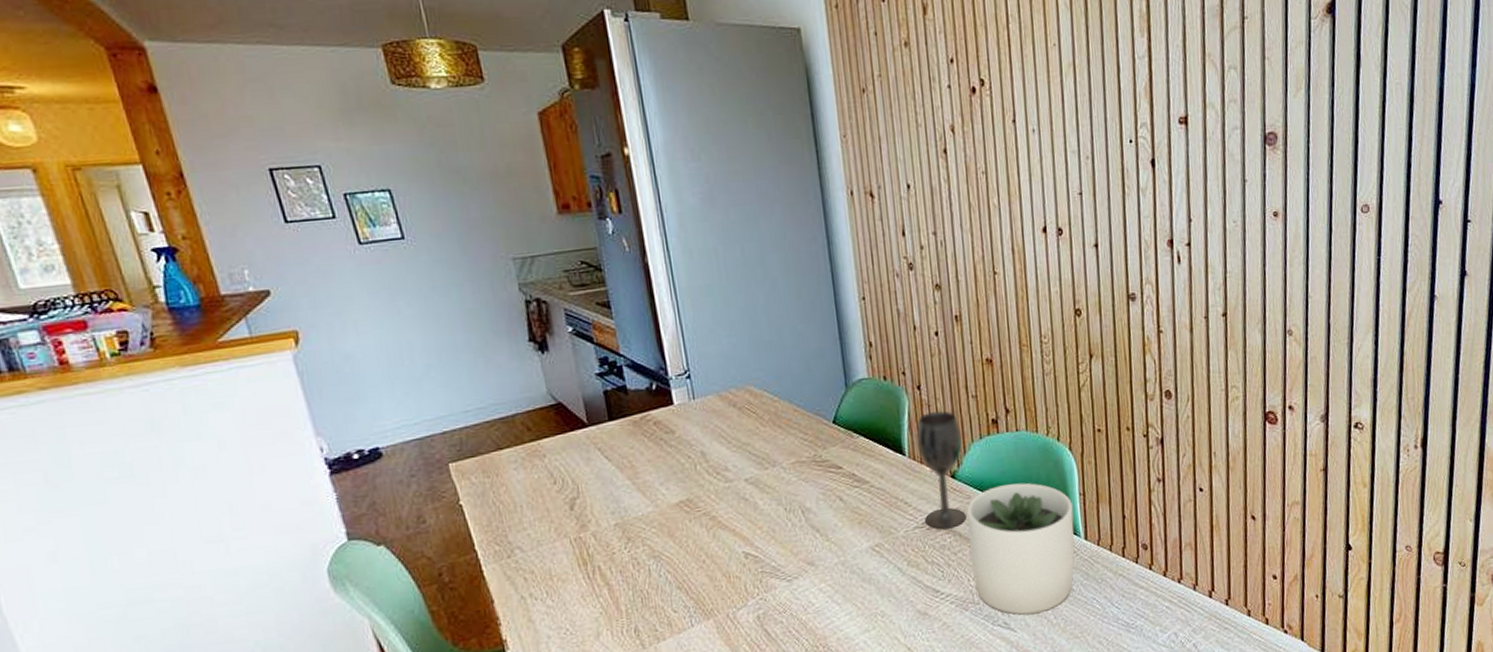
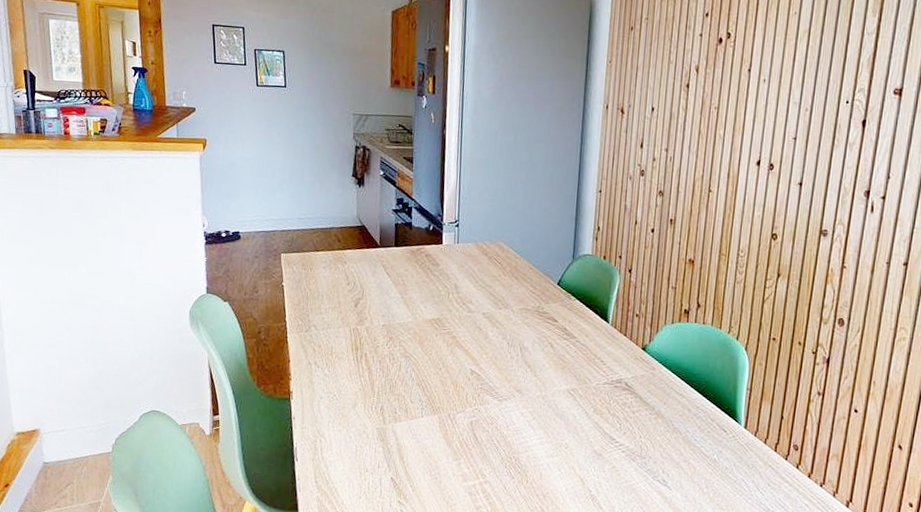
wine glass: present [916,411,966,530] -> none [614,292,658,391]
planter: present [967,482,1075,616] -> none [645,365,739,481]

